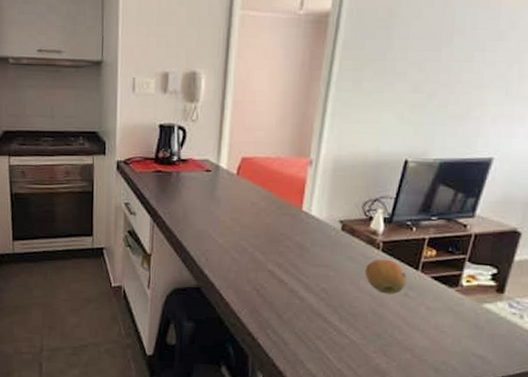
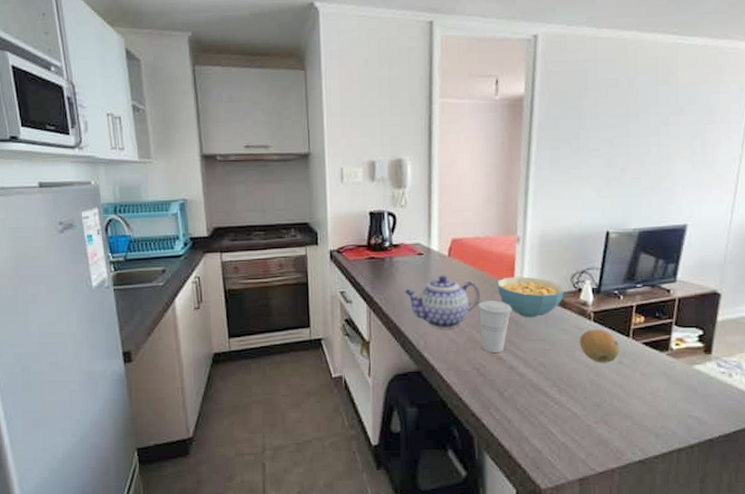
teapot: none [189,193,267,248] -> present [404,275,481,329]
cup: none [262,222,298,275] -> present [477,301,512,353]
cereal bowl: none [285,200,355,243] -> present [498,276,565,318]

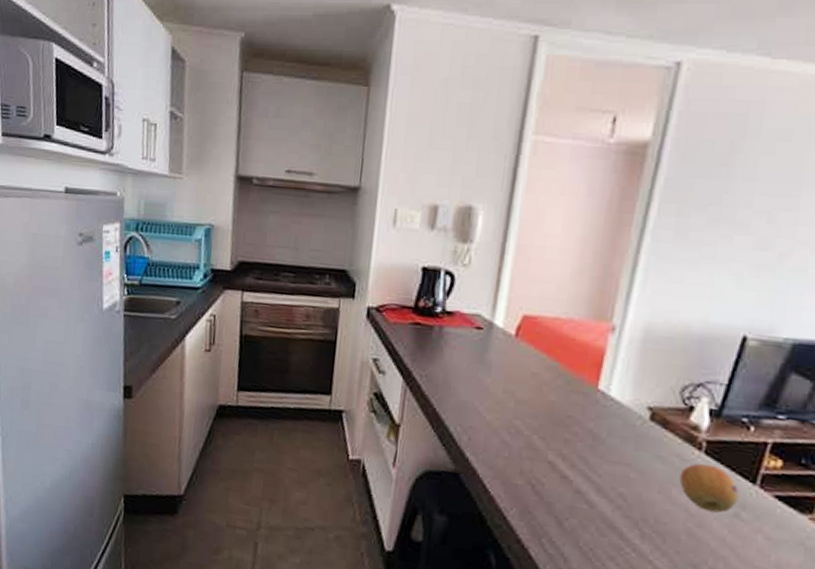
teapot: present [404,275,481,329] -> none [451,358,551,428]
cup: present [477,301,512,353] -> none [543,400,591,470]
cereal bowl: present [498,276,565,318] -> none [575,374,670,434]

